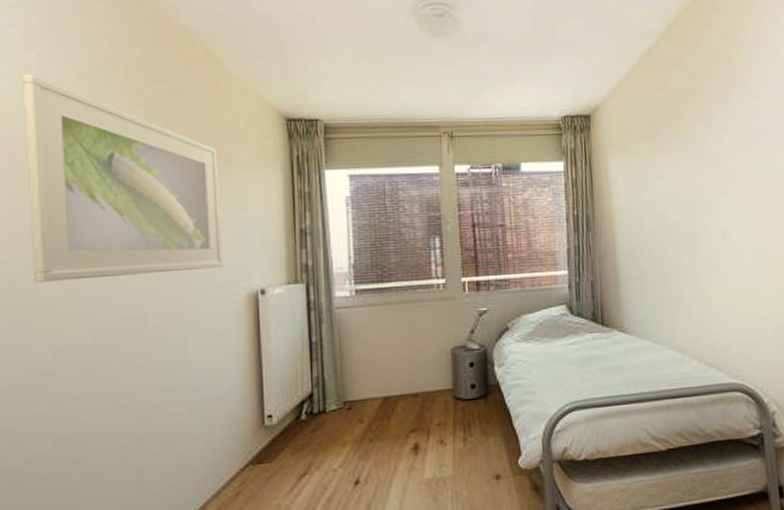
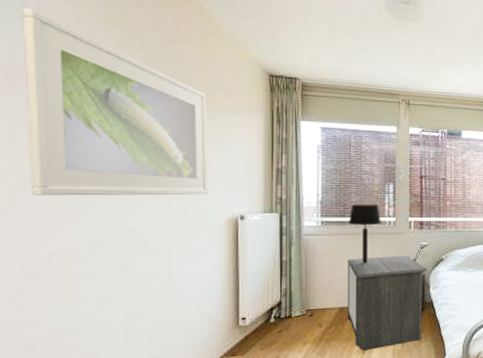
table lamp: none [387,264,428,341] -> present [348,204,381,265]
nightstand: none [390,326,490,452] -> present [347,256,428,351]

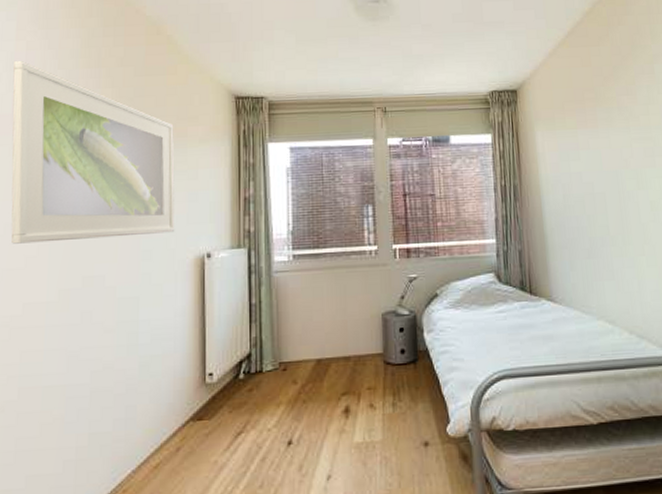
nightstand: present [347,256,428,351] -> none [324,292,420,415]
table lamp: present [348,204,381,265] -> none [323,231,361,305]

